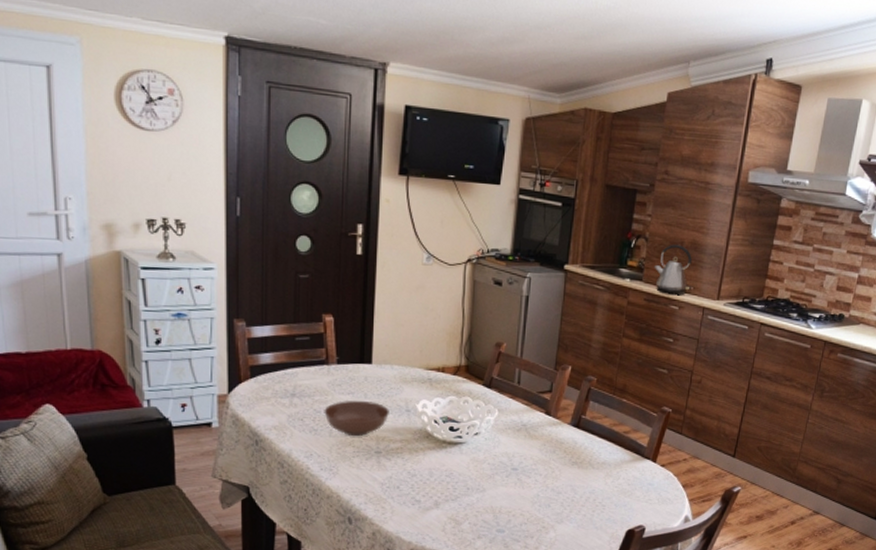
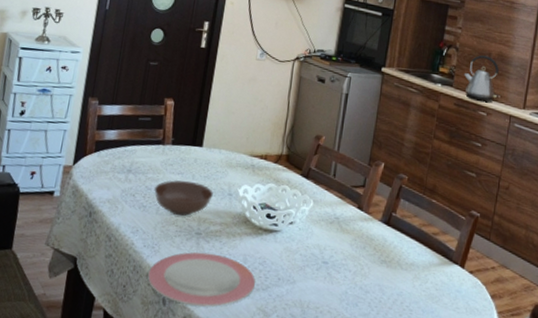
plate: none [329,470,444,521] -> present [147,252,256,307]

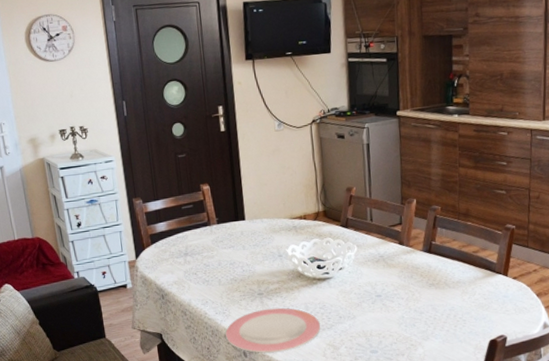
bowl: present [154,180,213,216] -> none [212,251,265,282]
kettle: present [463,55,499,103] -> none [478,76,516,124]

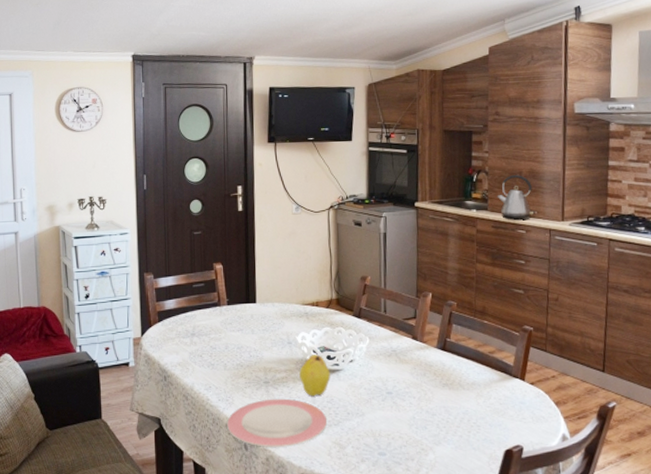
fruit: none [291,265,322,304] -> present [299,354,331,397]
kettle: none [478,76,516,124] -> present [497,174,535,221]

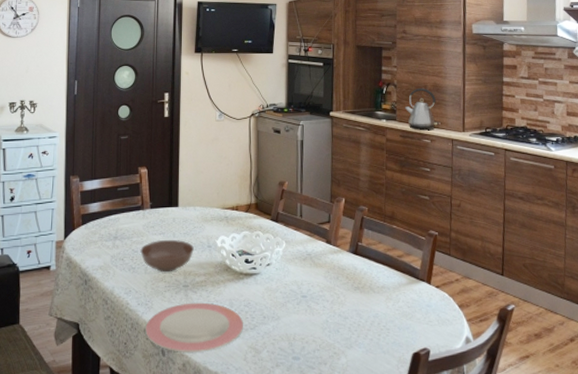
bowl: none [219,336,274,368] -> present [140,239,194,272]
fruit: present [299,354,331,397] -> none [218,258,248,301]

